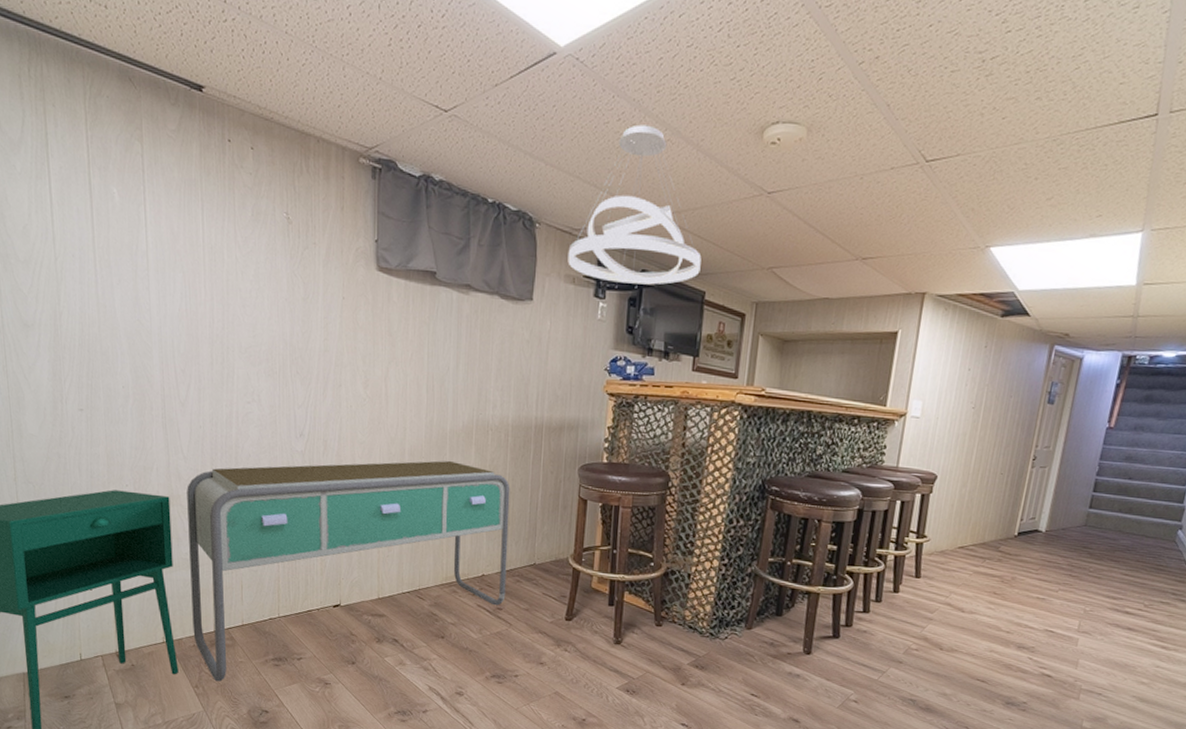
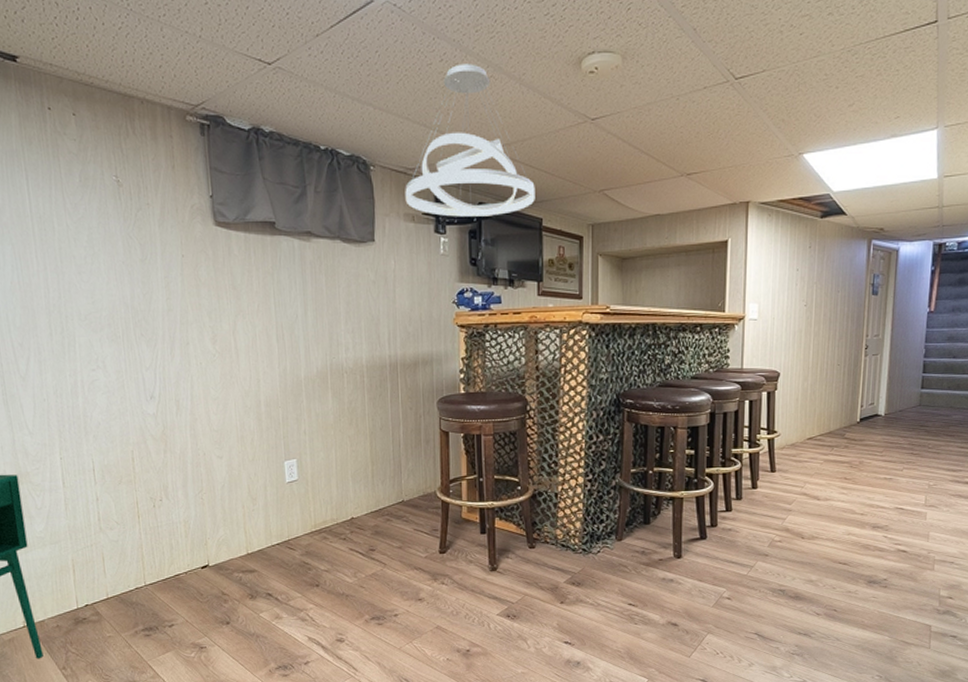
desk: present [187,461,510,682] -> none [35,408,377,660]

